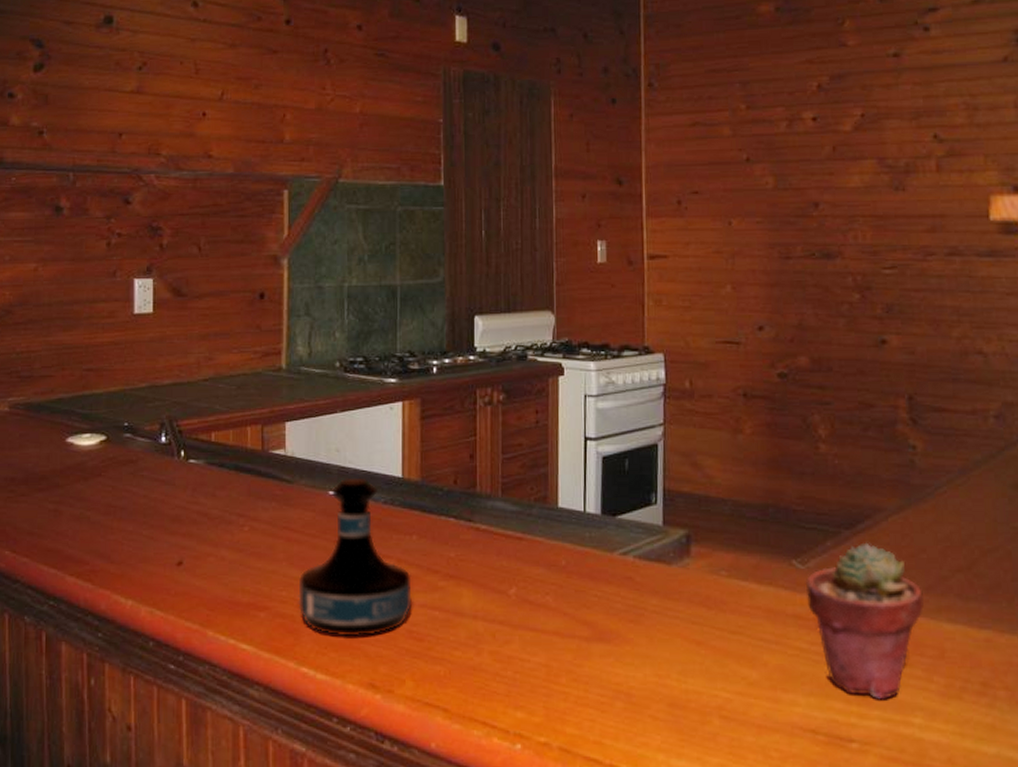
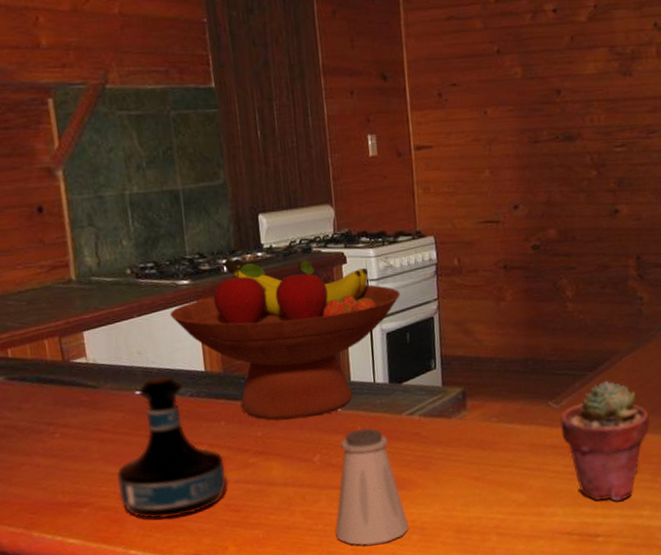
fruit bowl: none [373,359,621,543] -> present [169,258,400,421]
saltshaker: none [525,564,614,705] -> present [334,428,410,546]

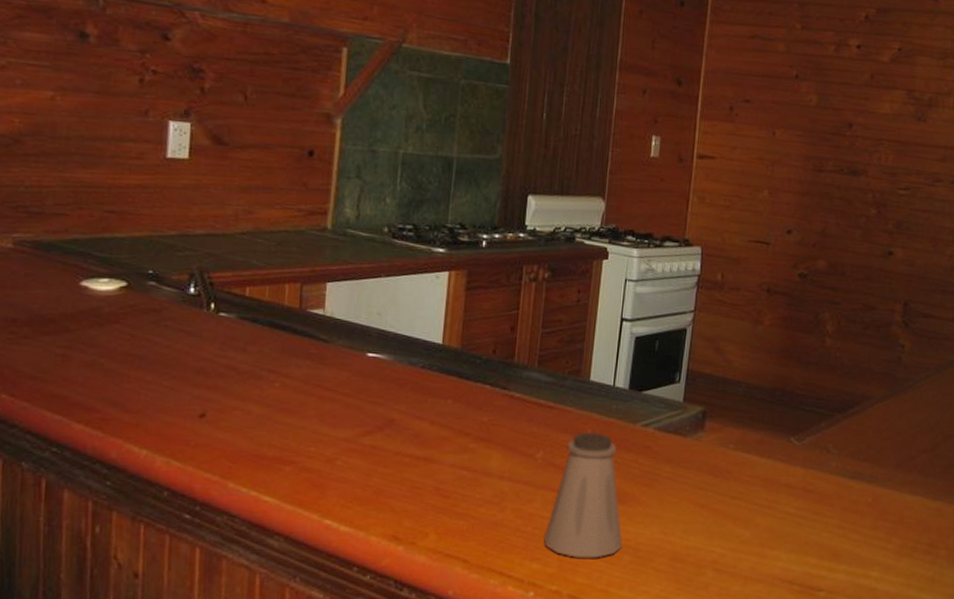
tequila bottle: present [116,375,227,519] -> none [326,341,443,493]
fruit bowl: present [169,258,400,421] -> none [418,233,657,411]
potted succulent: present [559,380,650,502] -> none [799,425,893,557]

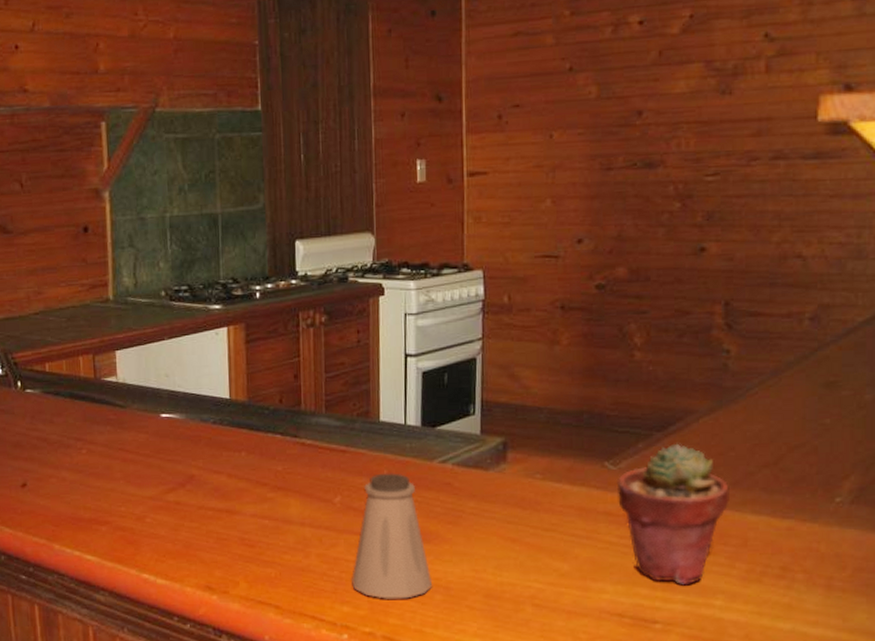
potted succulent: none [799,425,893,557] -> present [616,443,729,586]

